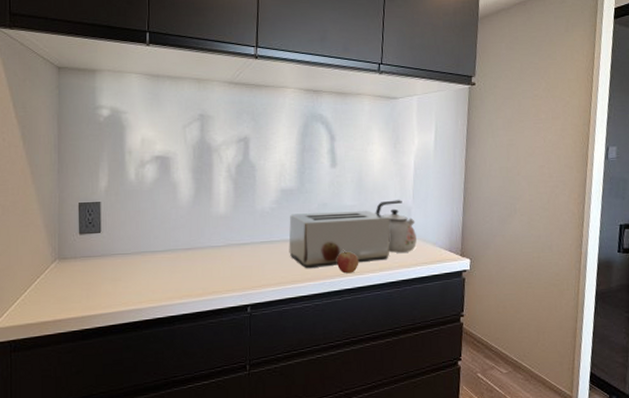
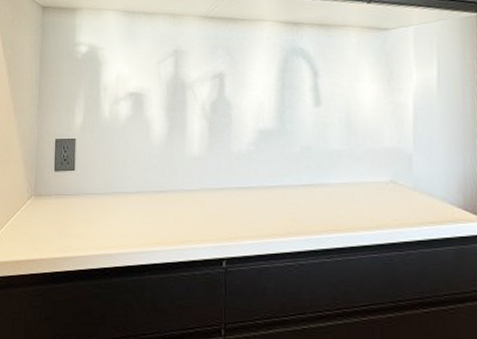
toaster: present [288,211,391,268] -> none [268,157,388,220]
fruit: present [337,250,359,274] -> none [324,202,351,230]
kettle: present [375,200,417,253] -> none [368,145,421,208]

